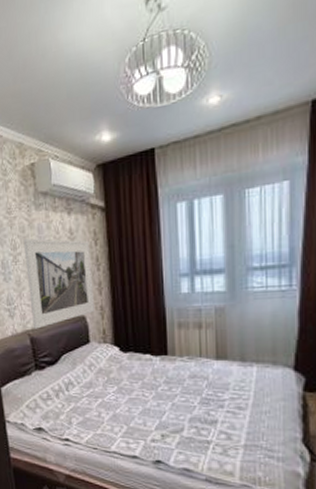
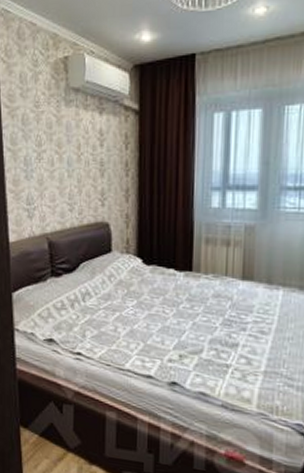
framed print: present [23,238,94,329] -> none [49,136,120,233]

